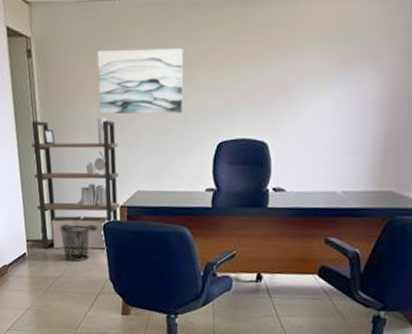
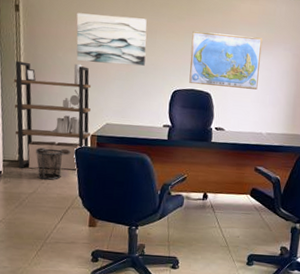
world map: none [238,57,342,133] -> present [189,31,263,90]

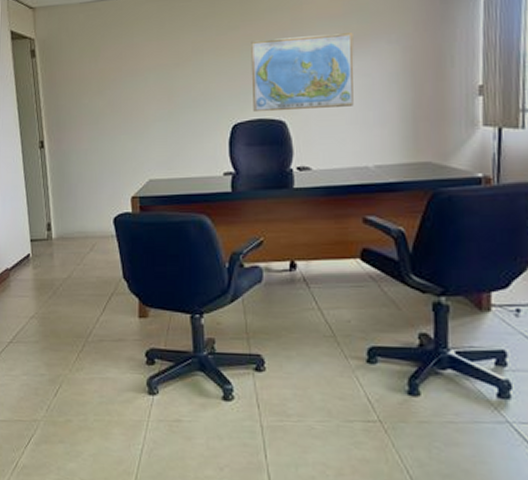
shelving unit: present [13,61,92,170] -> none [35,108,130,248]
waste bin: present [35,148,63,180] -> none [66,220,99,260]
wall art: present [76,13,147,66] -> none [101,37,192,106]

